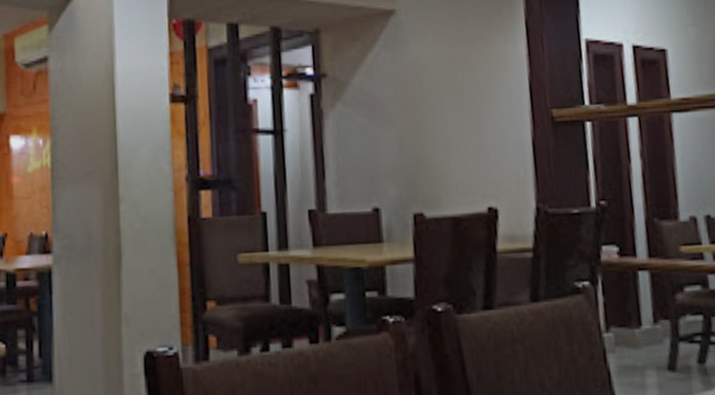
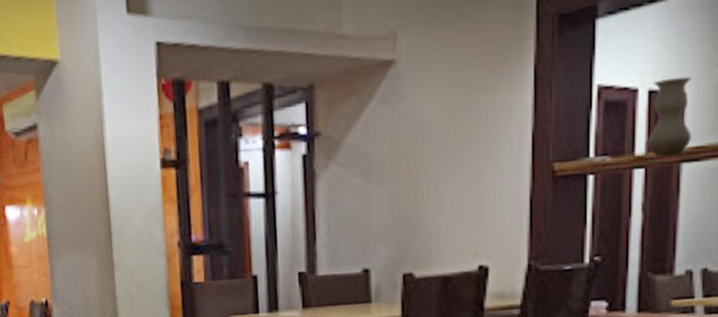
vase: none [635,34,678,108] -> present [647,76,692,159]

